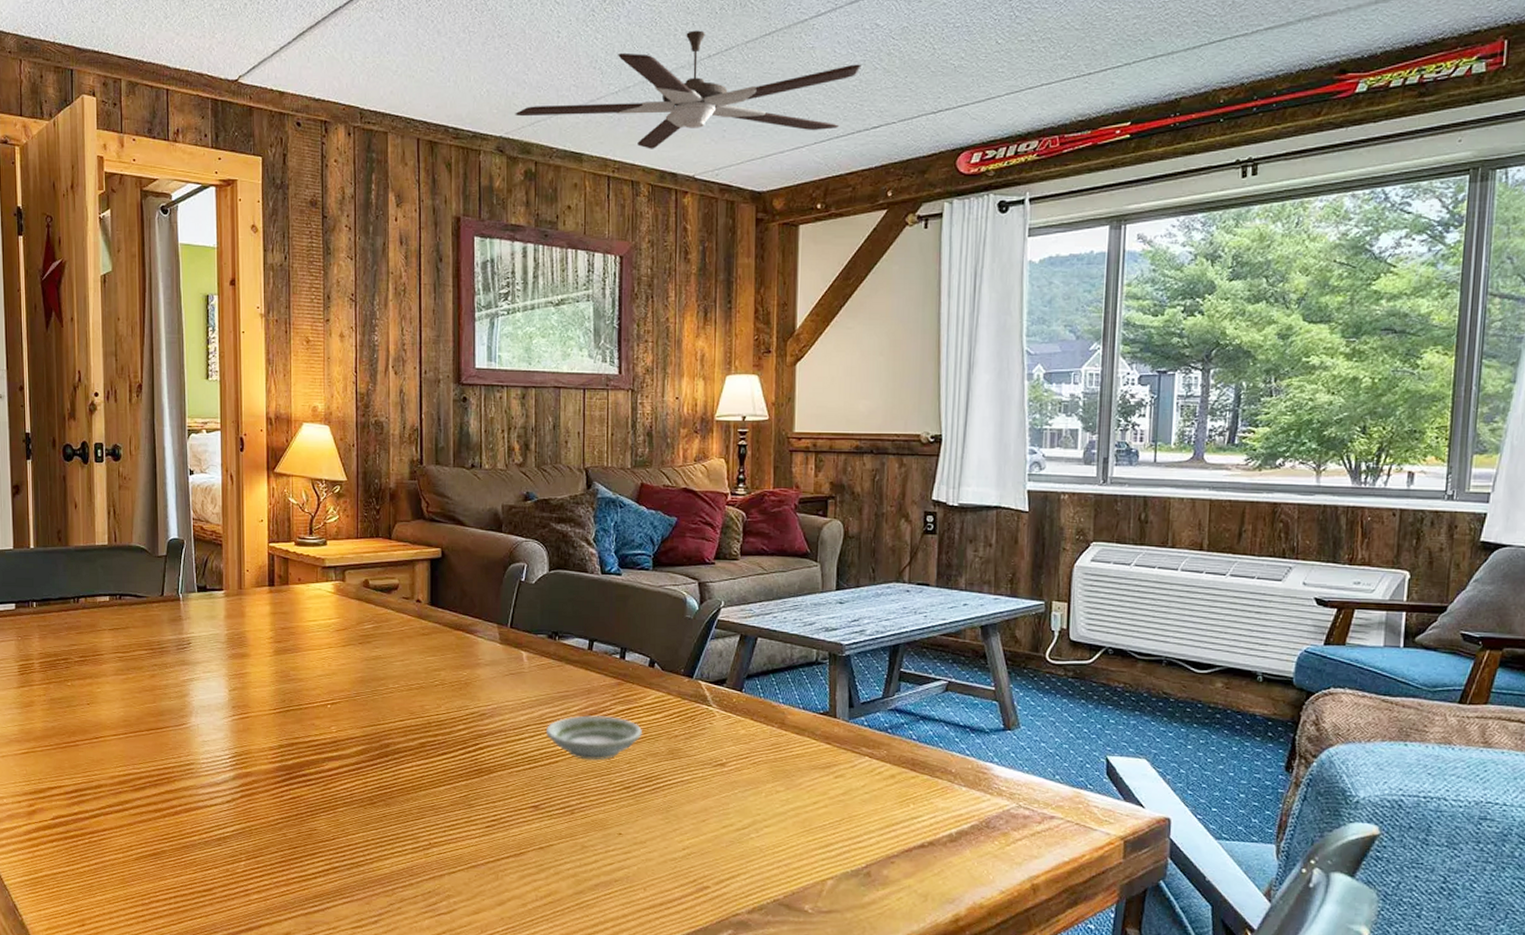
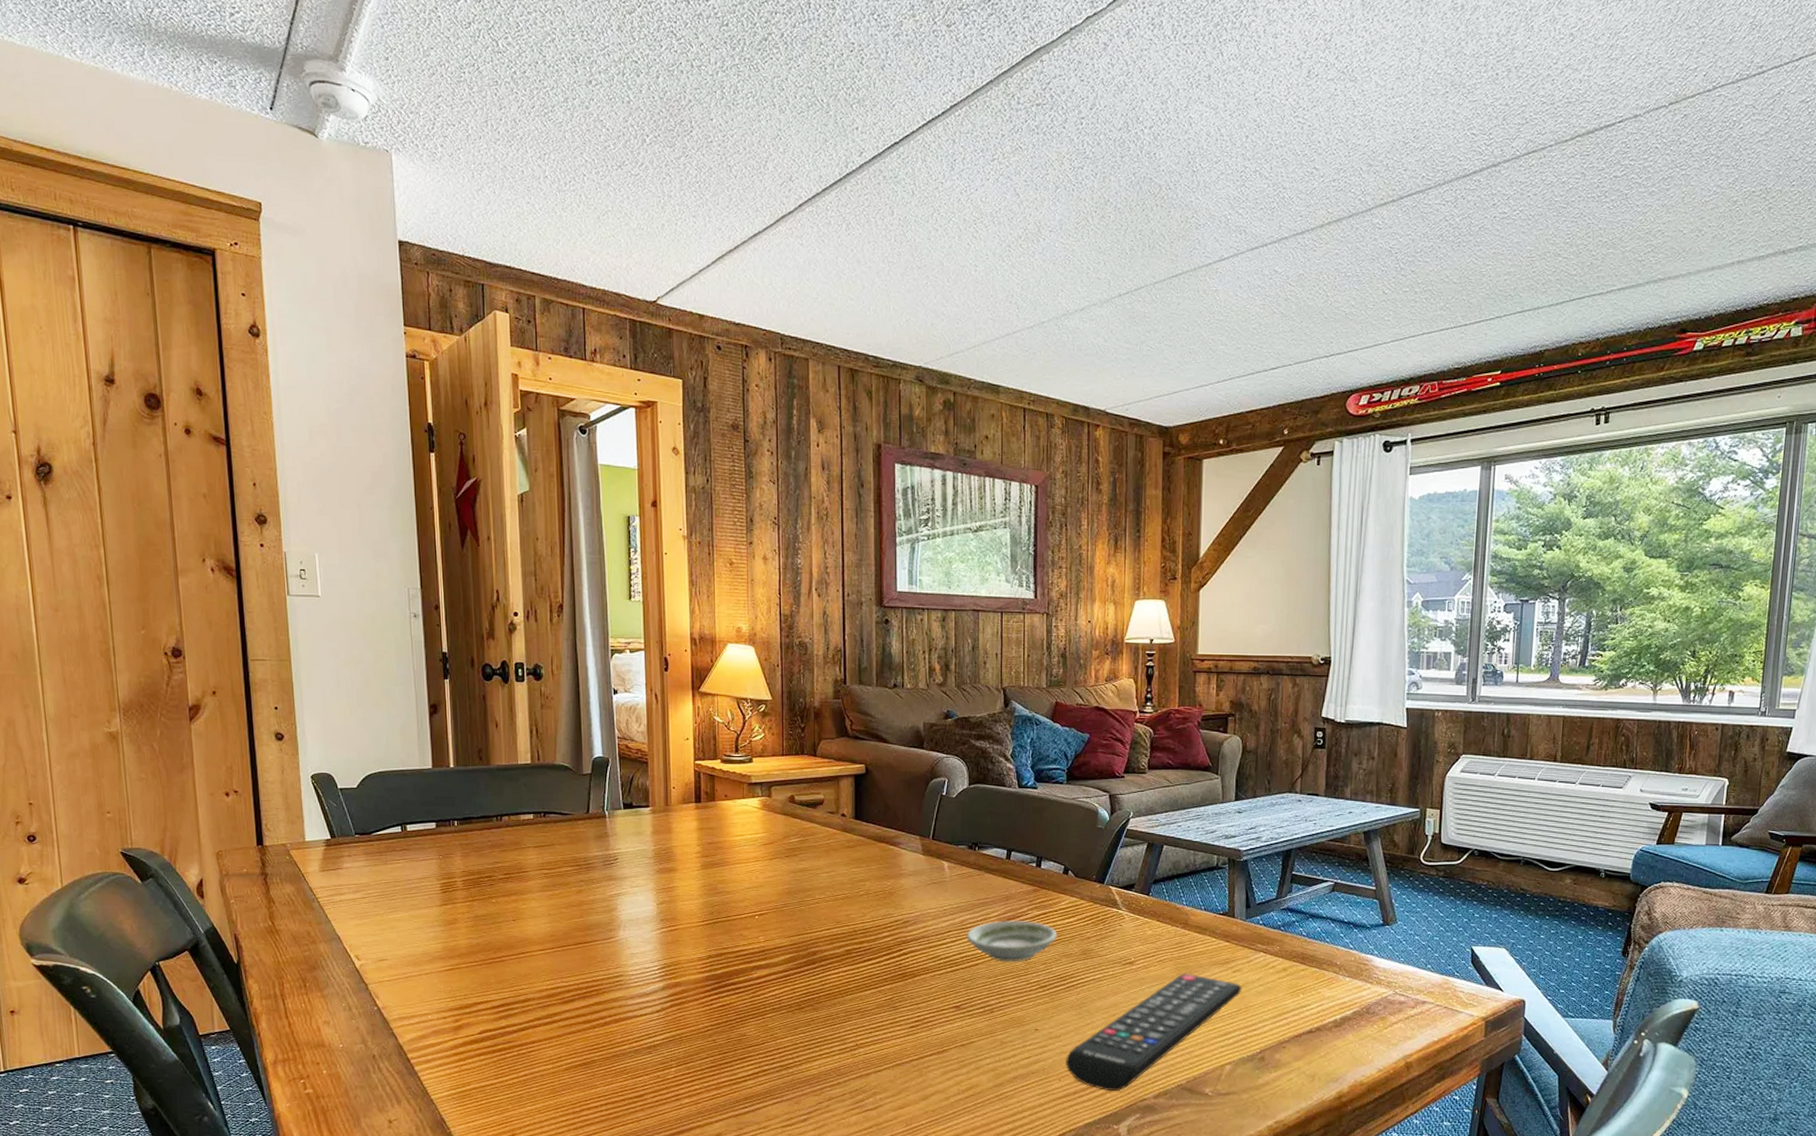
ceiling fan: present [515,30,861,149] -> none [934,269,1261,383]
remote control: none [650,777,845,904] -> present [1065,973,1242,1091]

